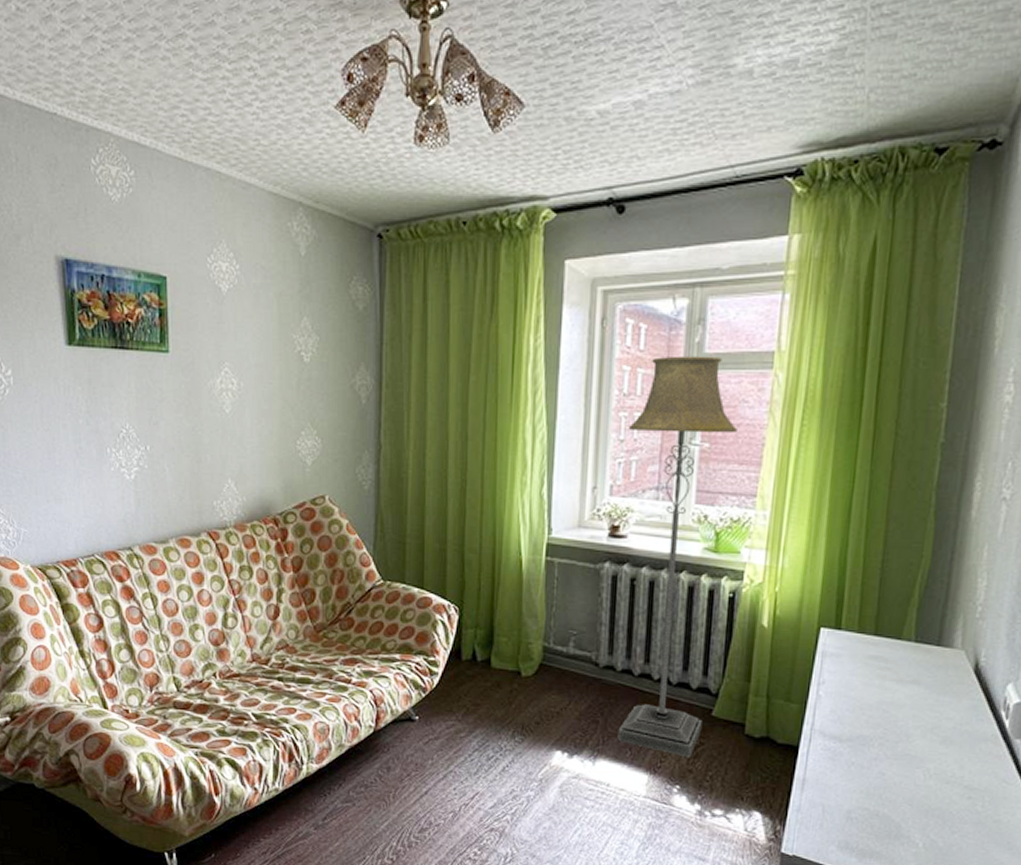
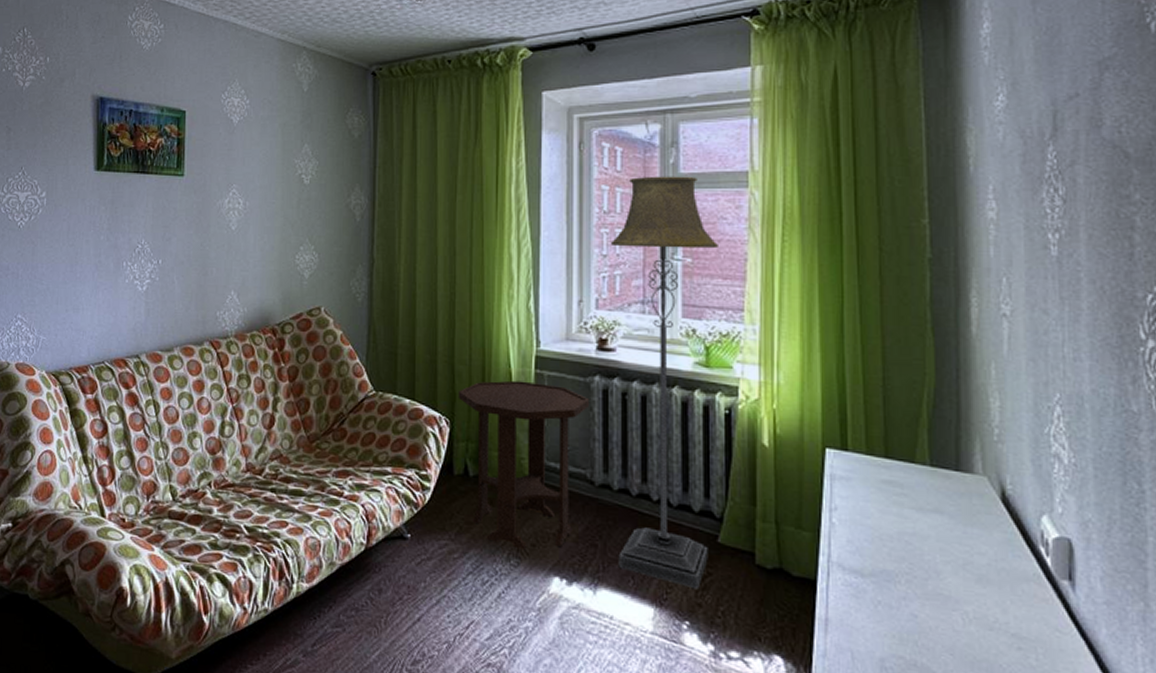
side table: none [467,568,599,727] -> present [458,380,590,549]

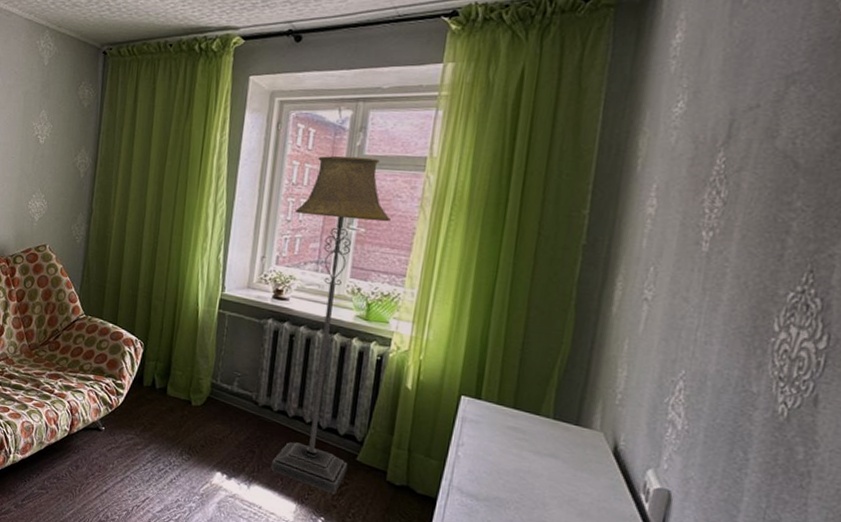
side table: present [458,380,590,549] -> none [152,315,262,450]

